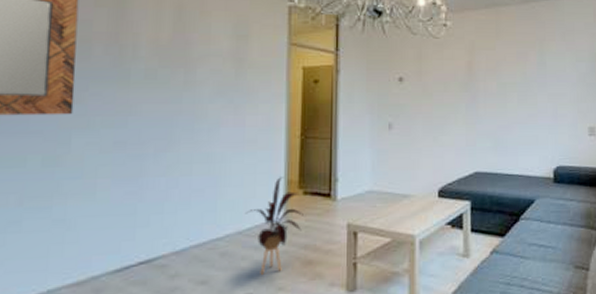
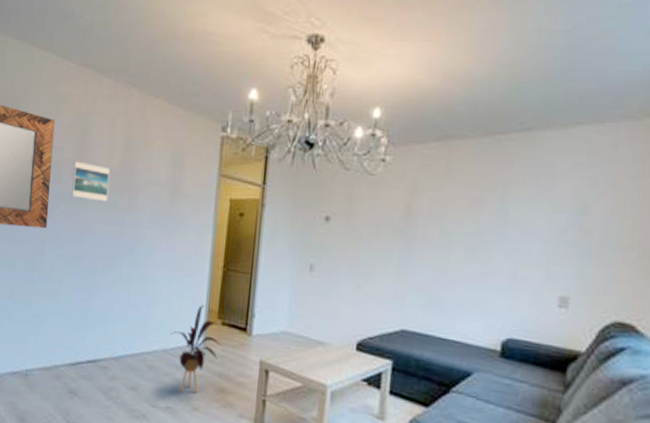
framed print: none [107,35,158,79] -> present [71,161,110,202]

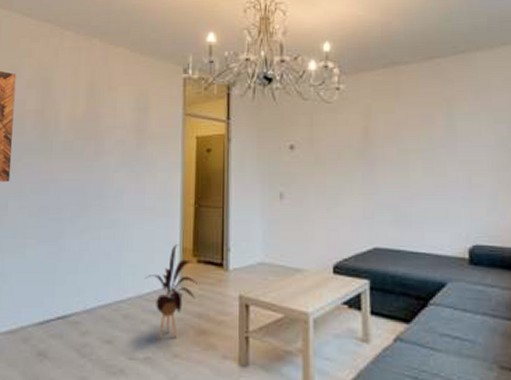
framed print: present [71,161,110,202] -> none [35,112,74,150]

